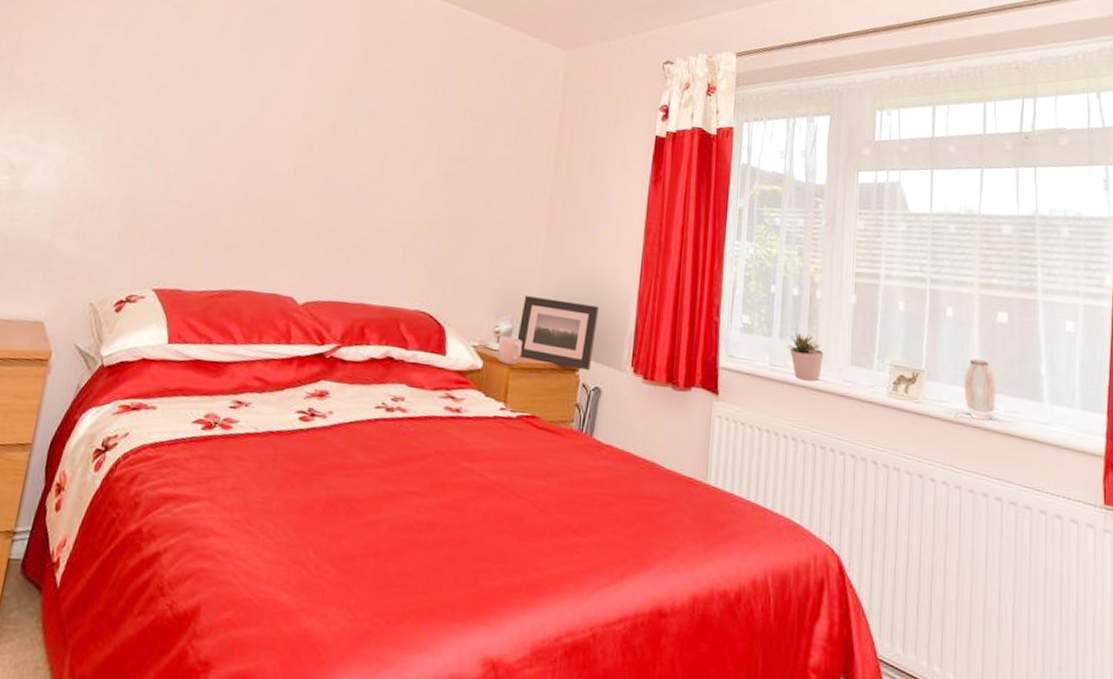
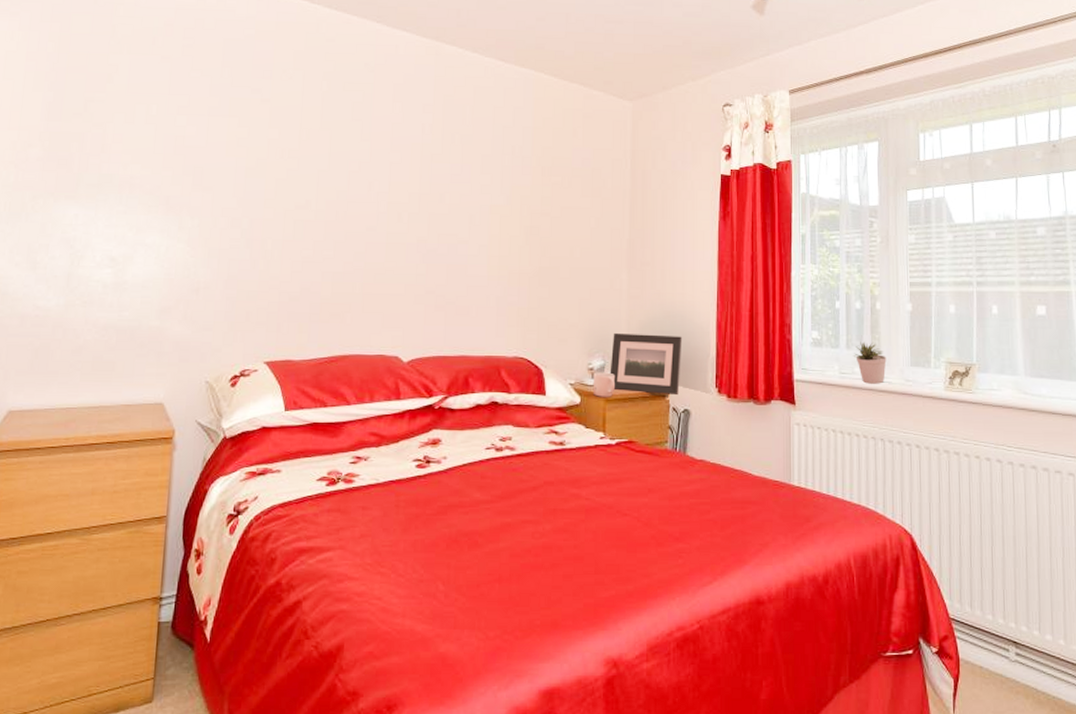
vase: present [964,359,997,421] -> none [1011,350,1039,402]

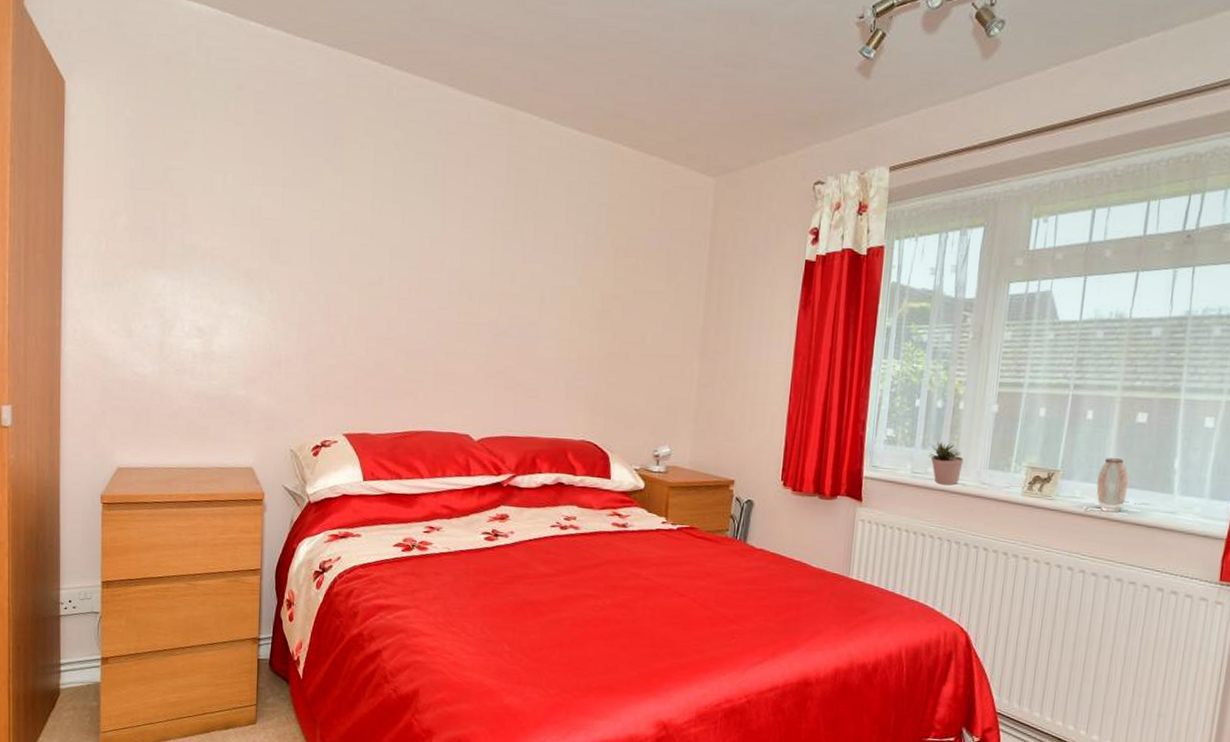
mug: present [592,372,615,397] -> none [657,459,680,484]
picture frame: present [610,333,683,396] -> none [675,422,751,486]
vase: none [1011,350,1039,402] -> present [1096,458,1129,513]

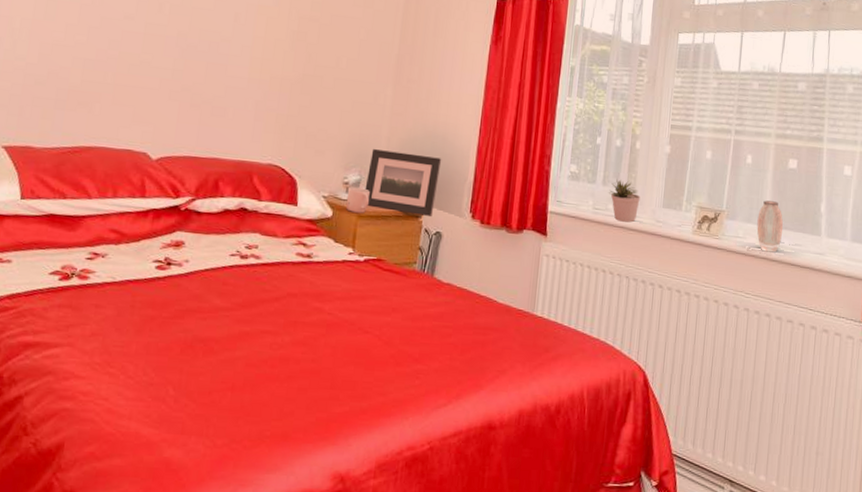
mug: none [657,459,680,484] -> present [345,187,370,213]
picture frame: none [675,422,751,486] -> present [365,149,442,218]

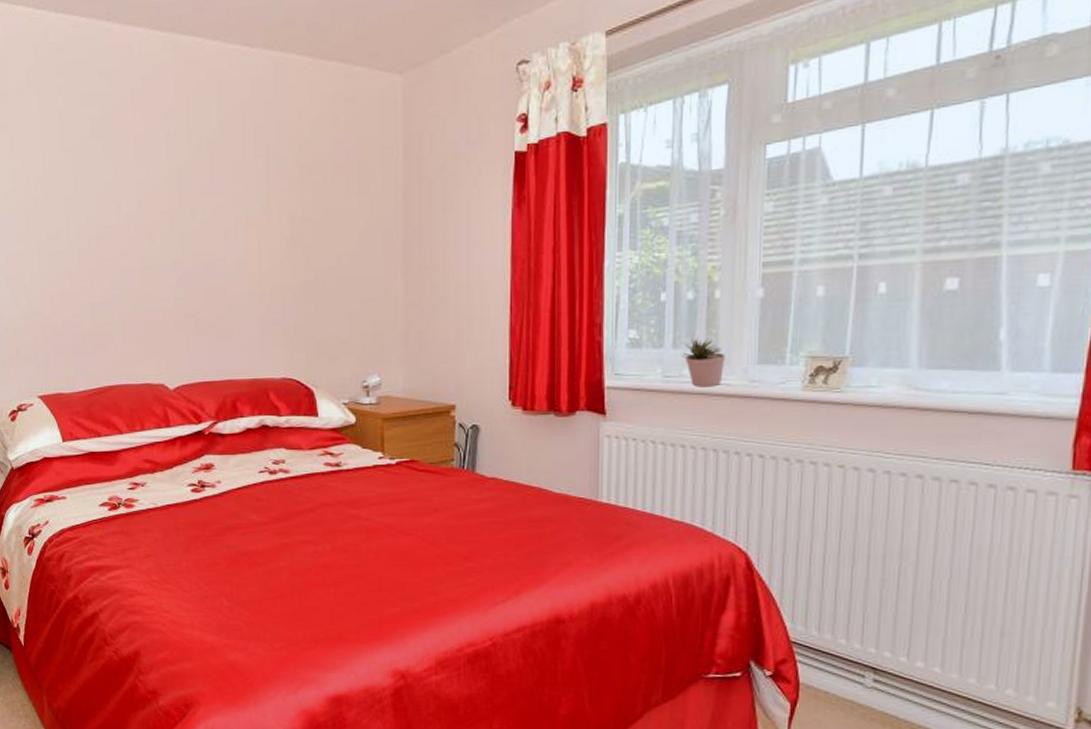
mug: present [345,187,370,213] -> none [368,389,393,416]
picture frame: present [365,149,442,218] -> none [386,345,470,411]
vase: present [757,200,784,253] -> none [898,335,940,400]

